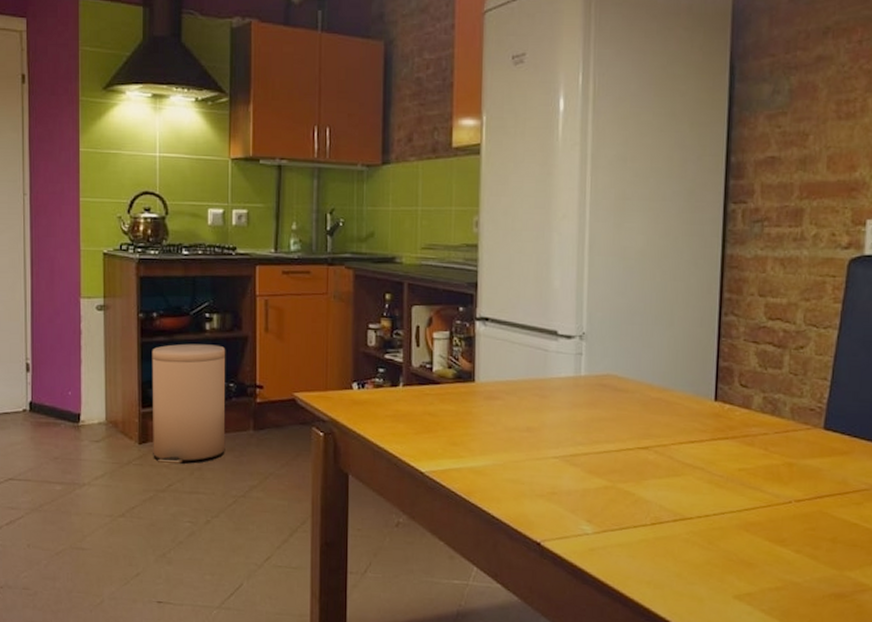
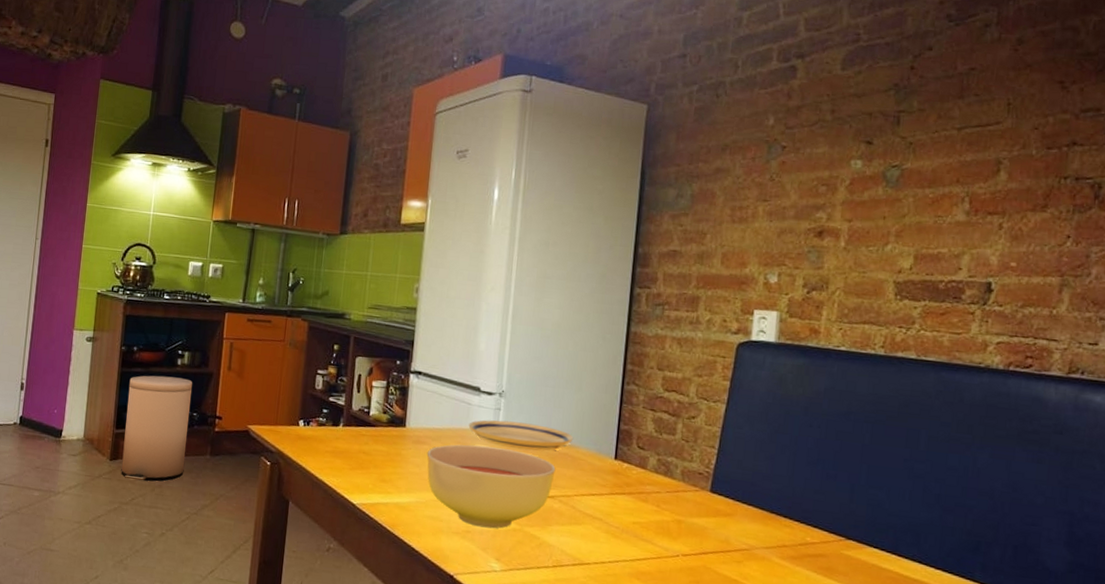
bowl: none [501,396,649,488] -> present [426,444,556,528]
plate: none [546,366,667,398] -> present [468,420,574,451]

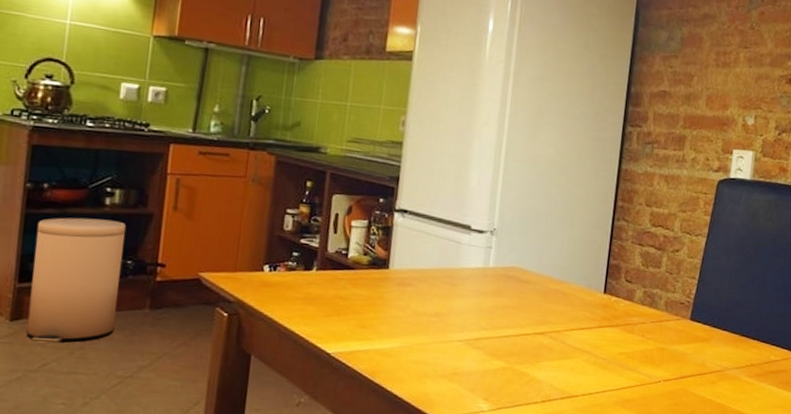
bowl: present [426,444,556,528] -> none [412,285,547,369]
plate: present [468,420,574,451] -> none [457,258,565,289]

